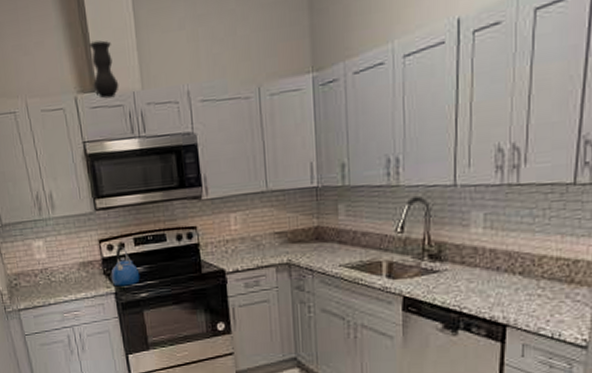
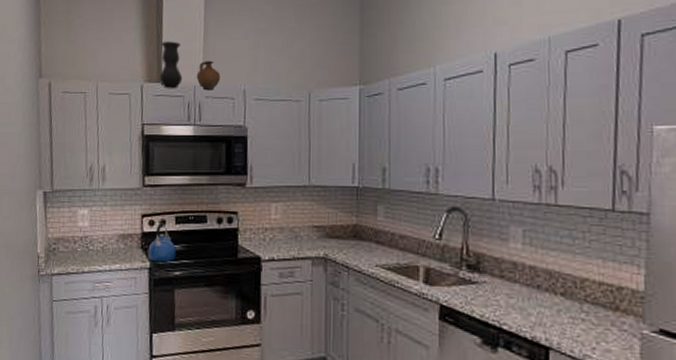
ceramic jug: none [133,60,161,97] -> present [196,60,221,91]

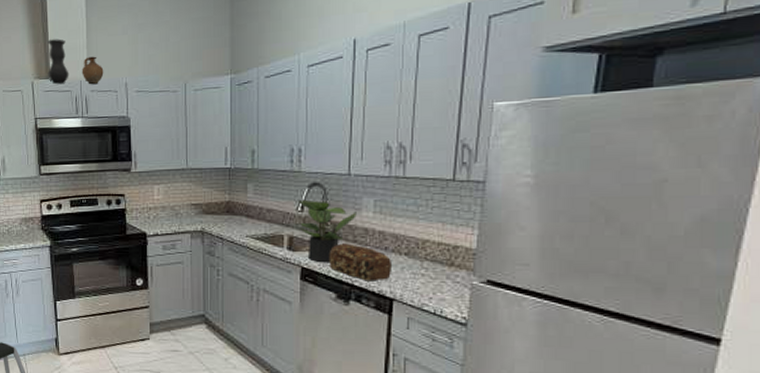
kettle: present [147,223,177,263] -> none [48,207,73,241]
potted plant: none [434,226,503,302] -> present [297,199,356,263]
bread loaf: none [472,278,547,325] -> present [328,243,393,281]

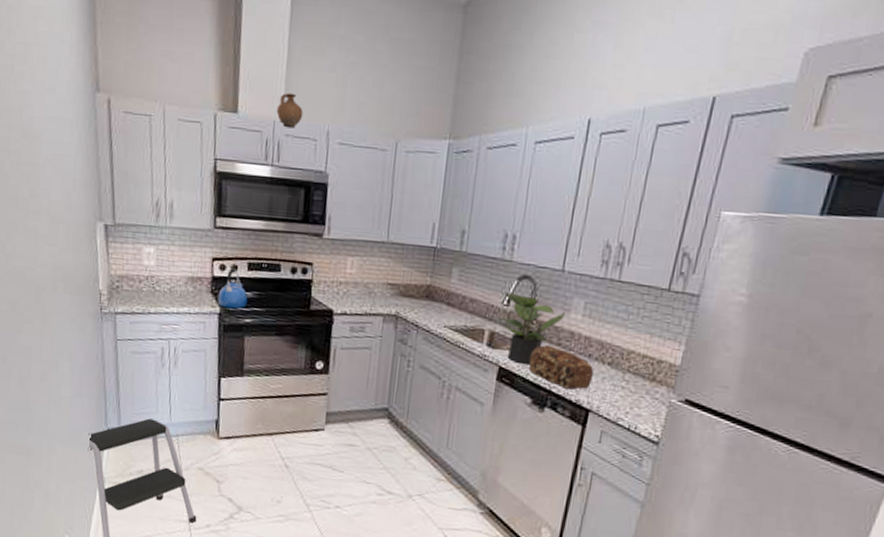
vase: present [47,39,69,85] -> none [235,64,262,122]
kettle: none [48,207,73,241] -> present [217,268,248,310]

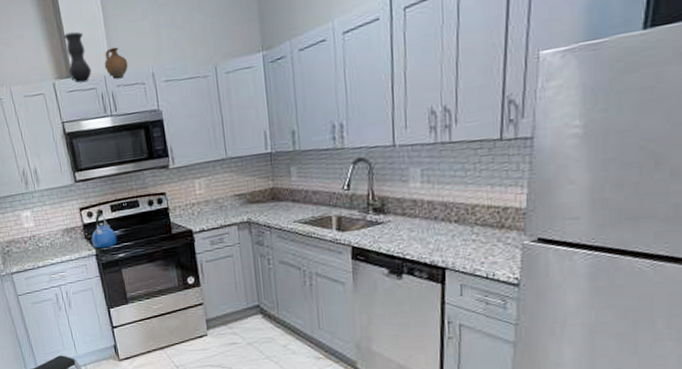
vase: none [235,64,262,122] -> present [63,32,92,84]
potted plant: present [503,292,565,366] -> none [342,177,404,241]
bread loaf: present [528,345,595,390] -> none [378,217,444,253]

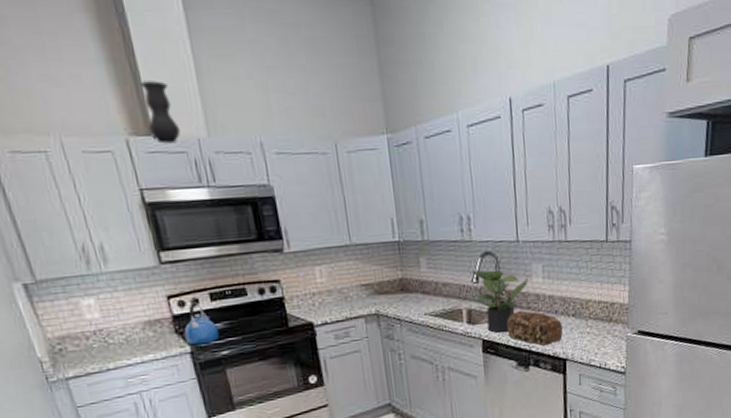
ceramic jug: present [104,47,128,80] -> none [198,106,230,145]
potted plant: none [342,177,404,241] -> present [471,270,528,334]
bread loaf: none [378,217,444,253] -> present [506,310,563,346]

